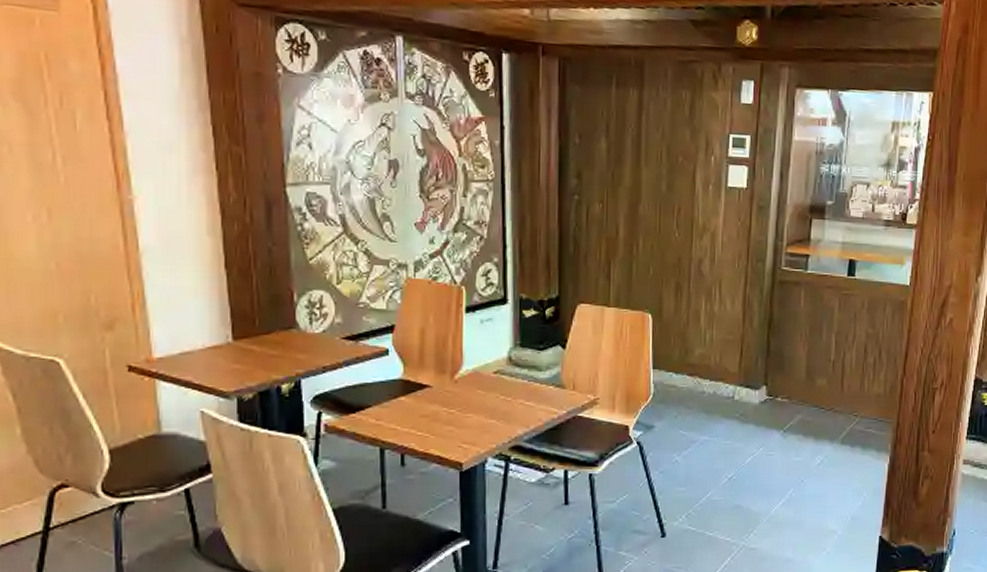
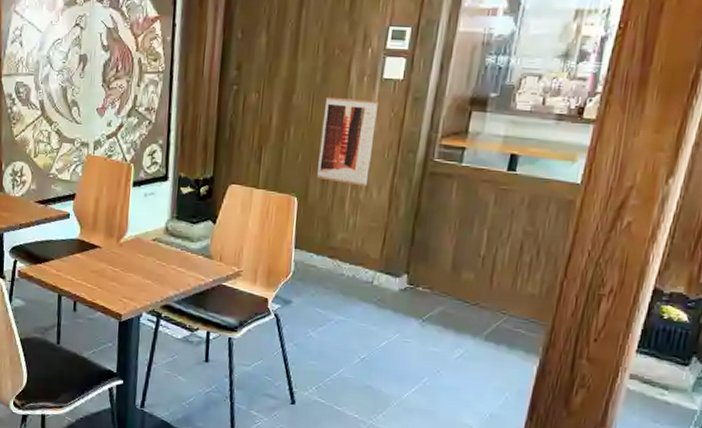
wall art: none [670,206,725,299] -> present [317,96,378,187]

